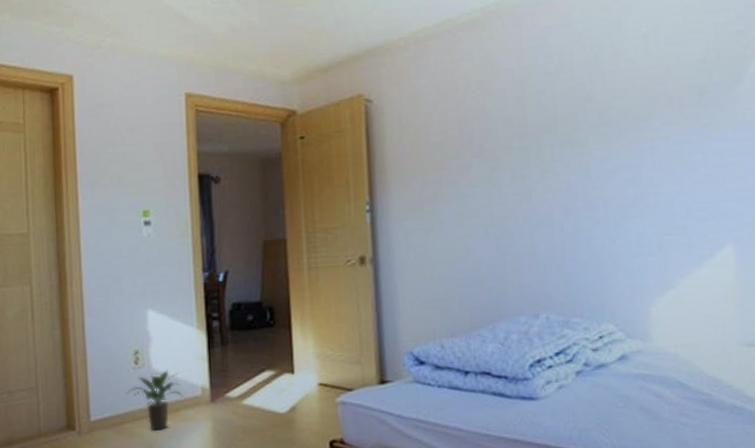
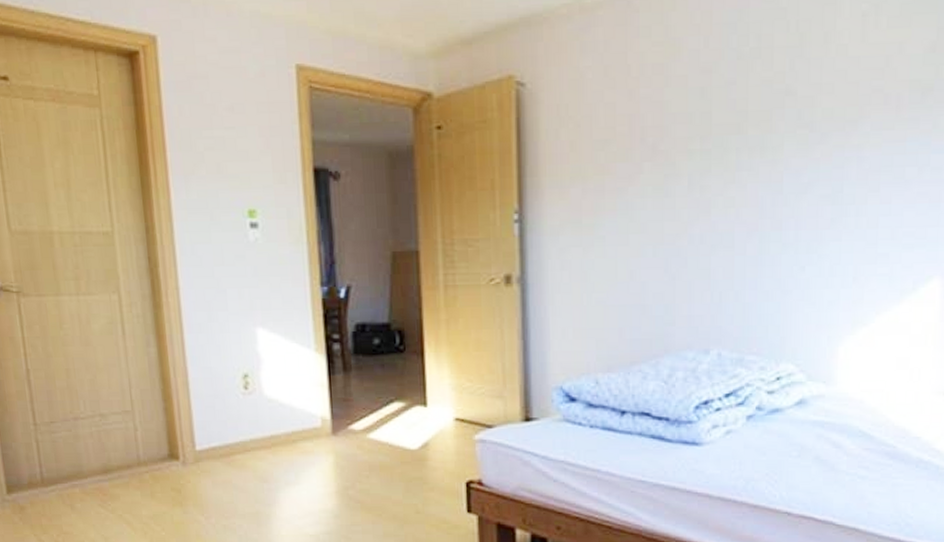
potted plant: present [126,370,183,431] -> none [235,397,300,463]

